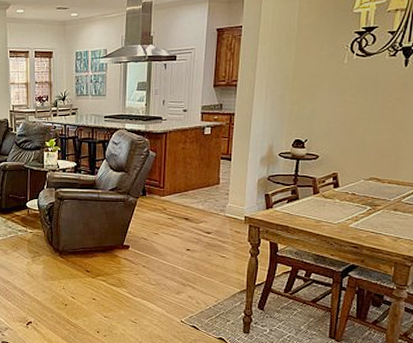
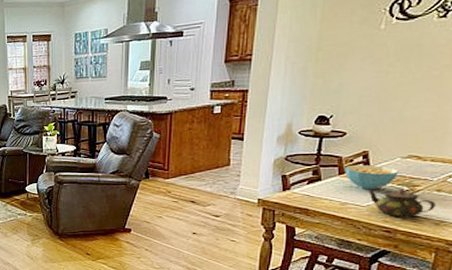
cereal bowl: none [318,186,362,209] -> present [345,165,398,190]
teapot: none [339,208,393,234] -> present [369,188,436,217]

